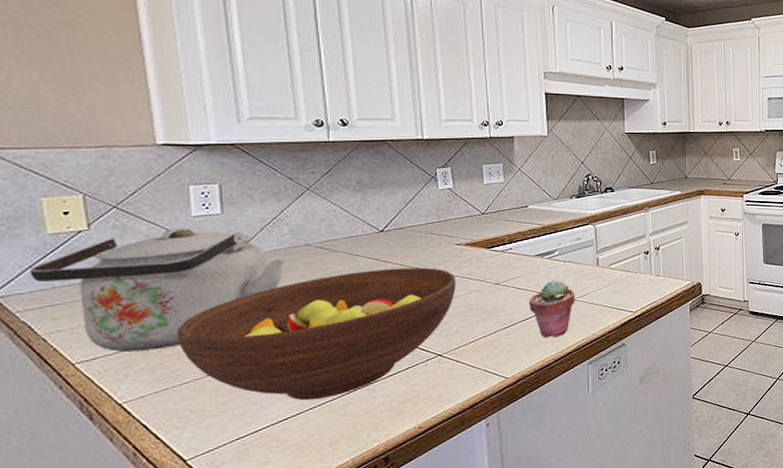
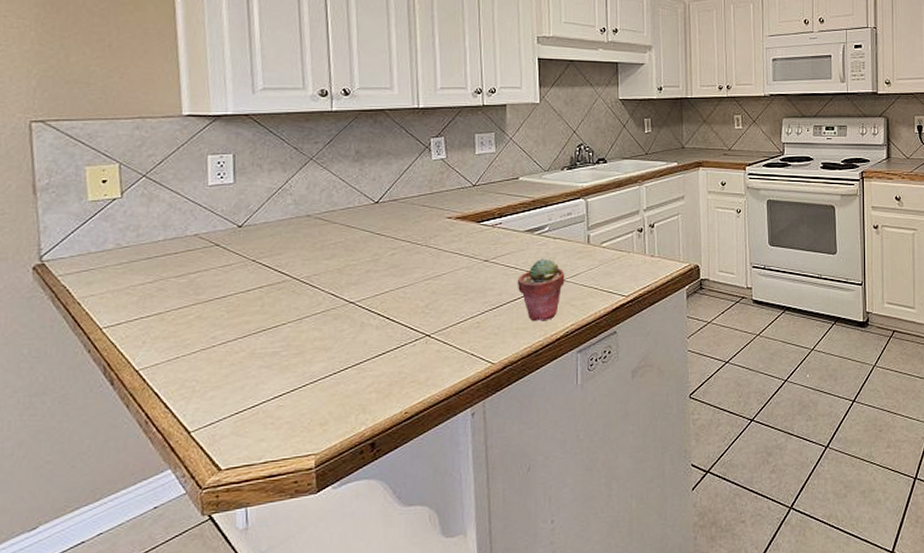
kettle: present [29,228,284,352] -> none [71,197,287,319]
fruit bowl: present [177,267,456,401] -> none [189,241,446,377]

